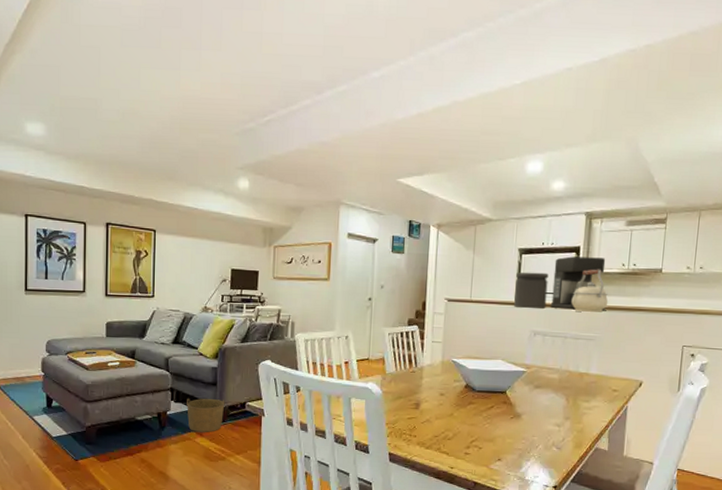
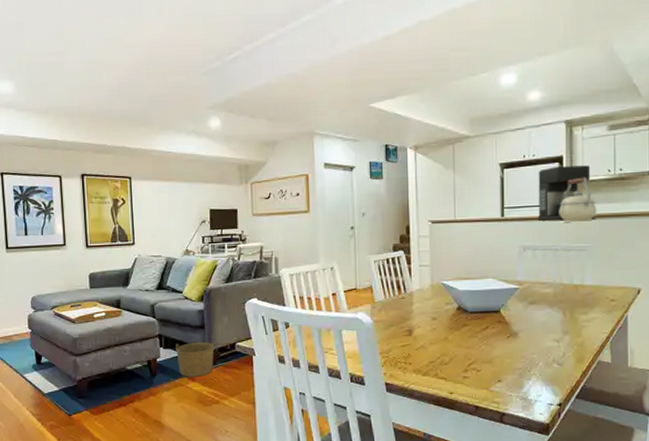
jar: present [514,272,549,310] -> none [500,185,533,225]

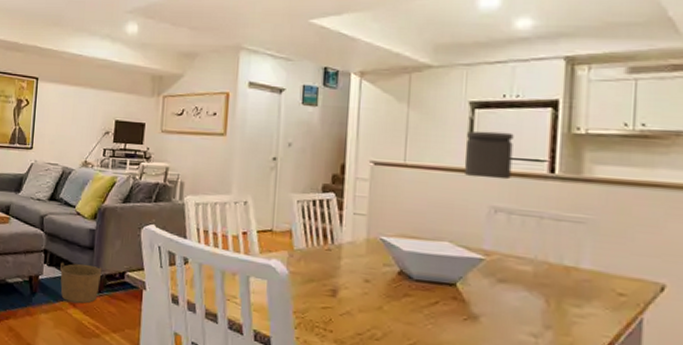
jar: none [500,185,533,225] -> present [465,131,514,180]
coffee maker: present [537,165,595,222] -> none [517,112,601,185]
kettle: present [559,177,597,222] -> none [548,129,605,187]

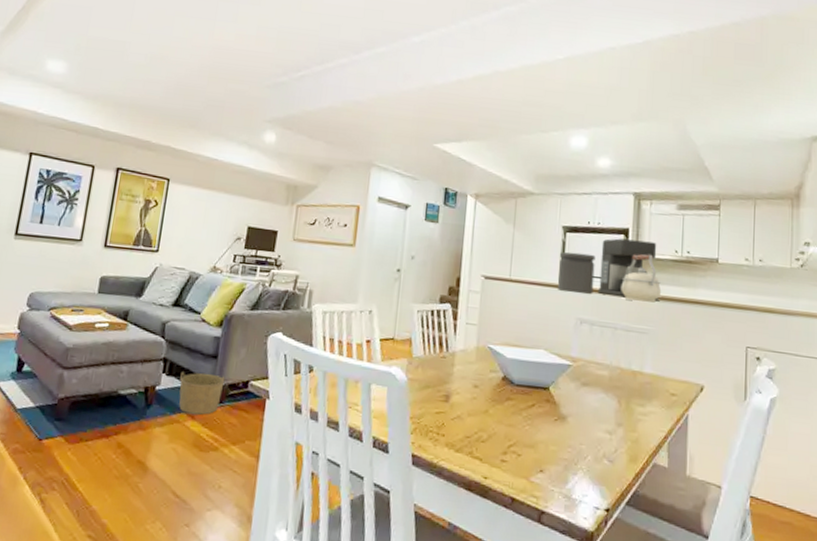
coffee maker: none [517,112,601,185] -> present [597,238,659,302]
kettle: none [548,129,605,187] -> present [621,254,662,303]

